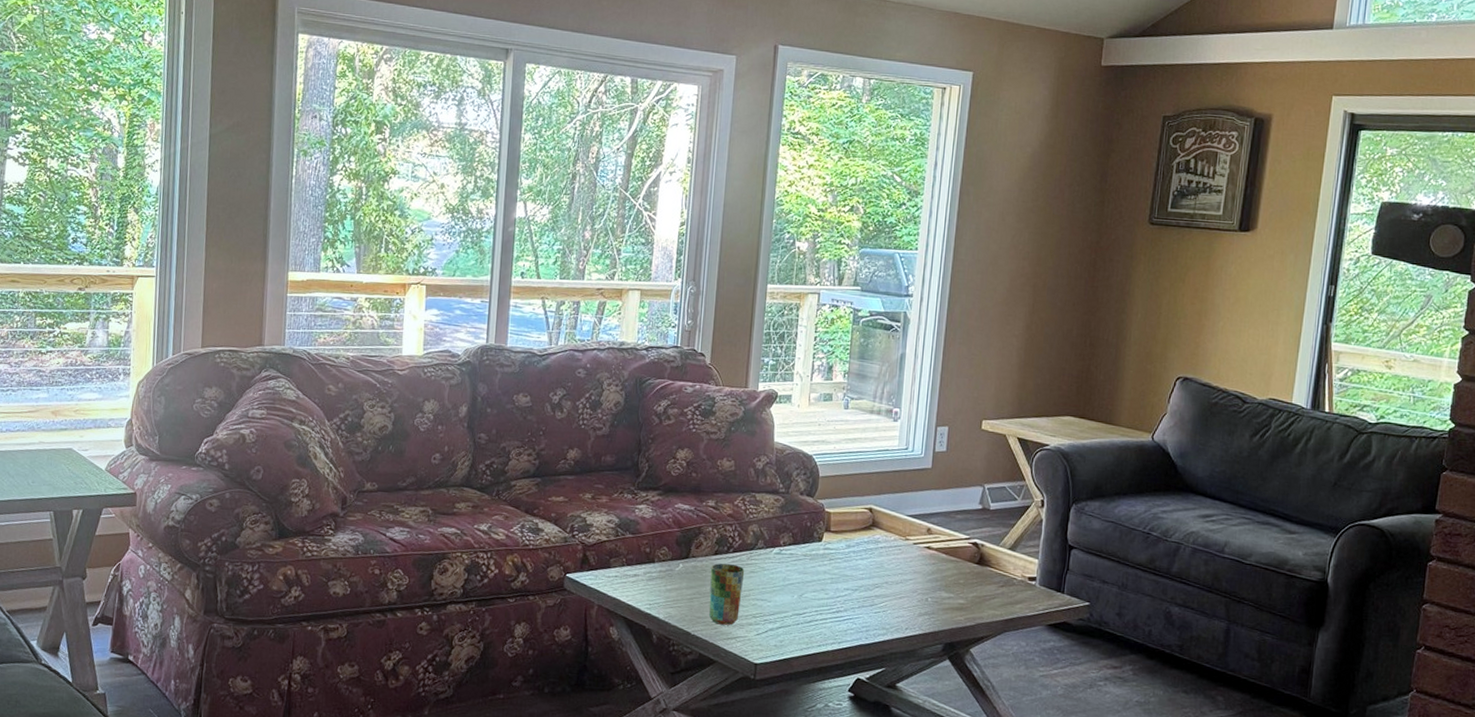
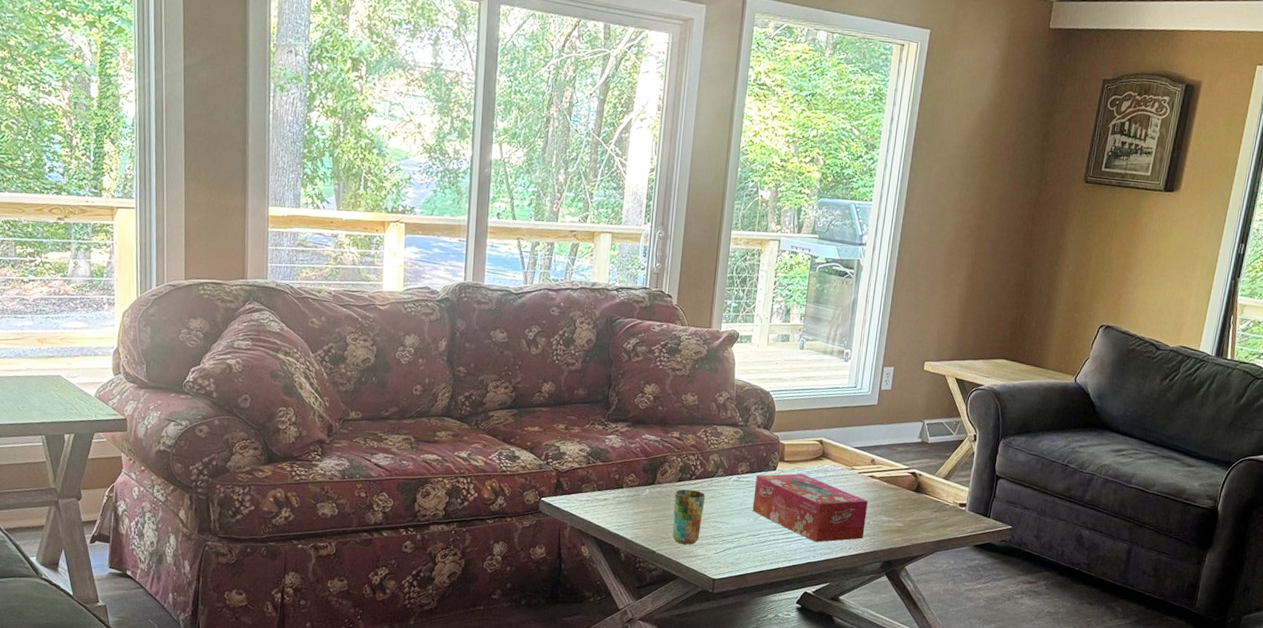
tissue box: none [796,544,925,622] -> present [752,473,868,543]

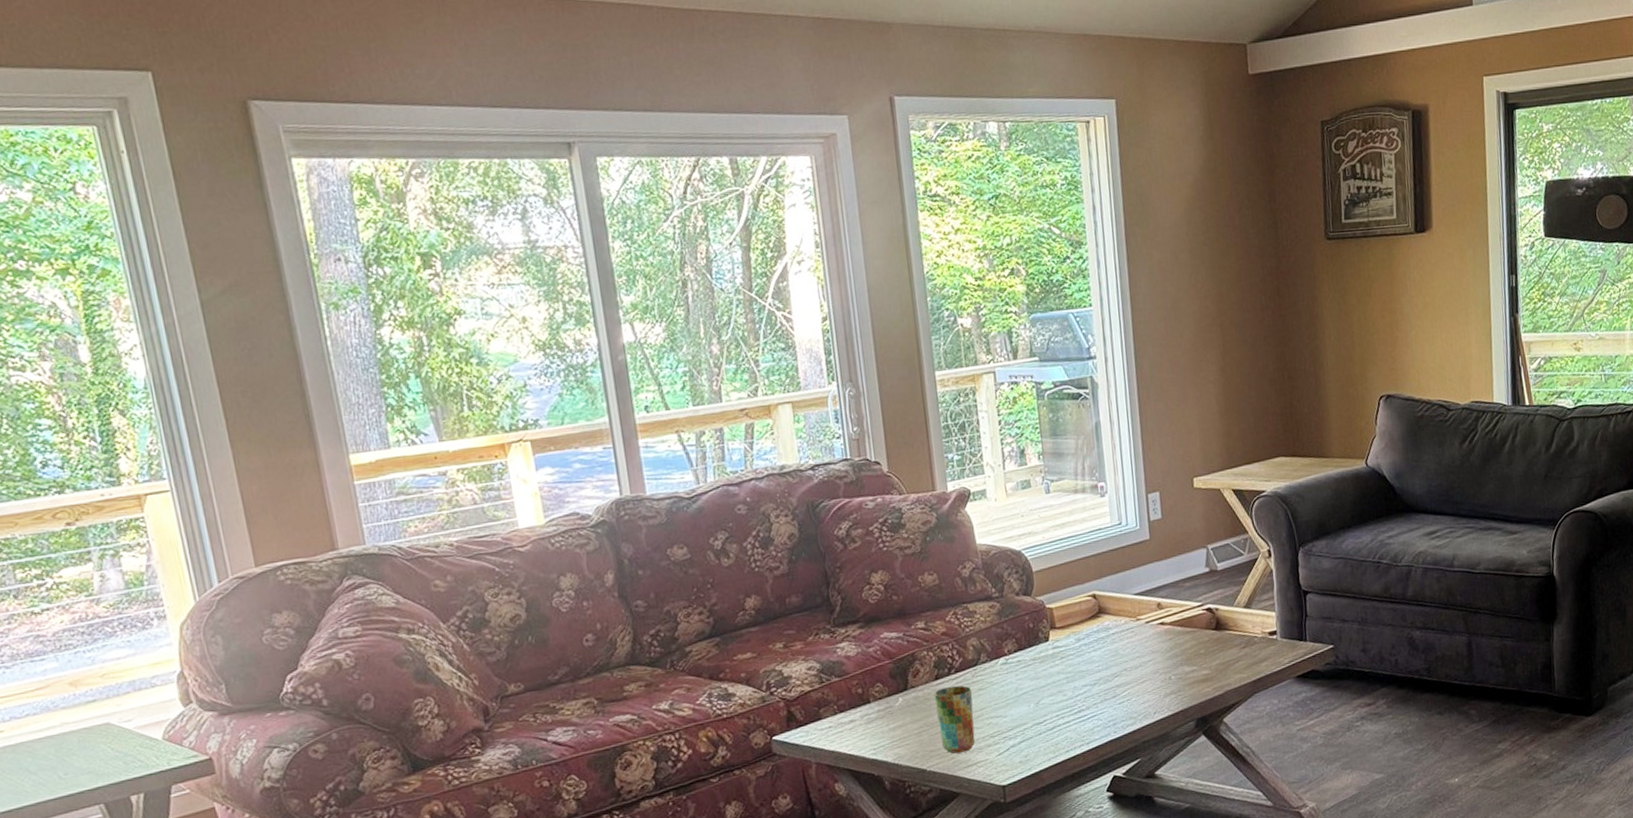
tissue box: present [752,473,868,543] -> none [1027,637,1168,715]

